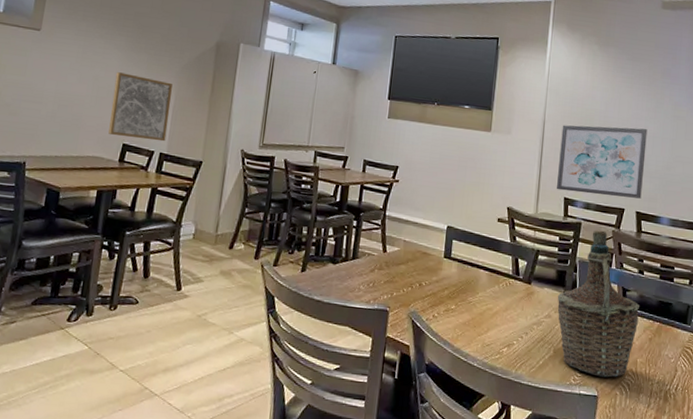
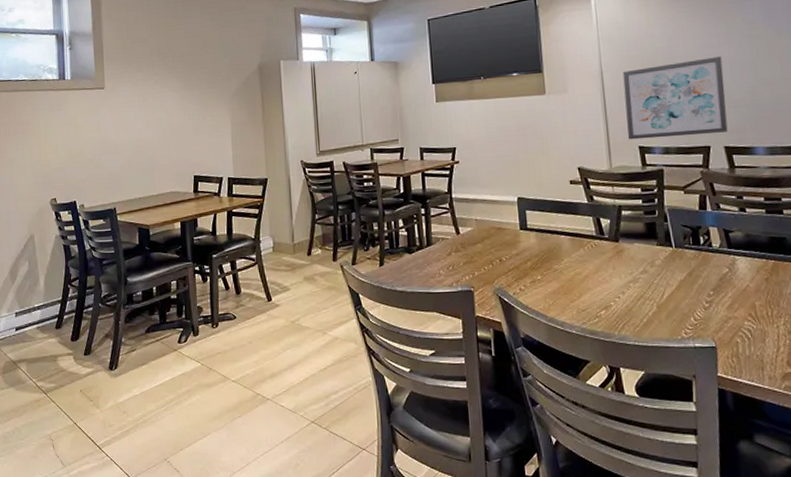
wall art: present [108,72,173,142] -> none [176,111,231,170]
bottle: present [557,230,639,378] -> none [650,173,749,327]

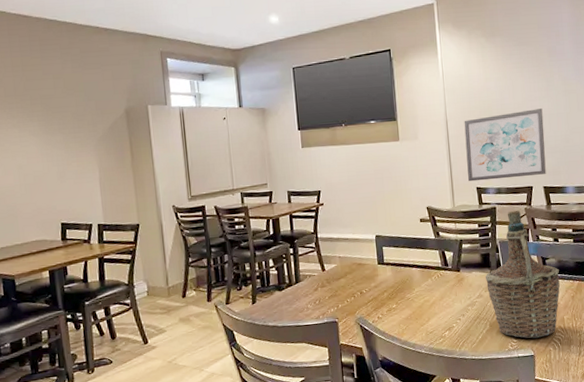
bottle: none [650,173,749,327] -> present [485,210,560,339]

